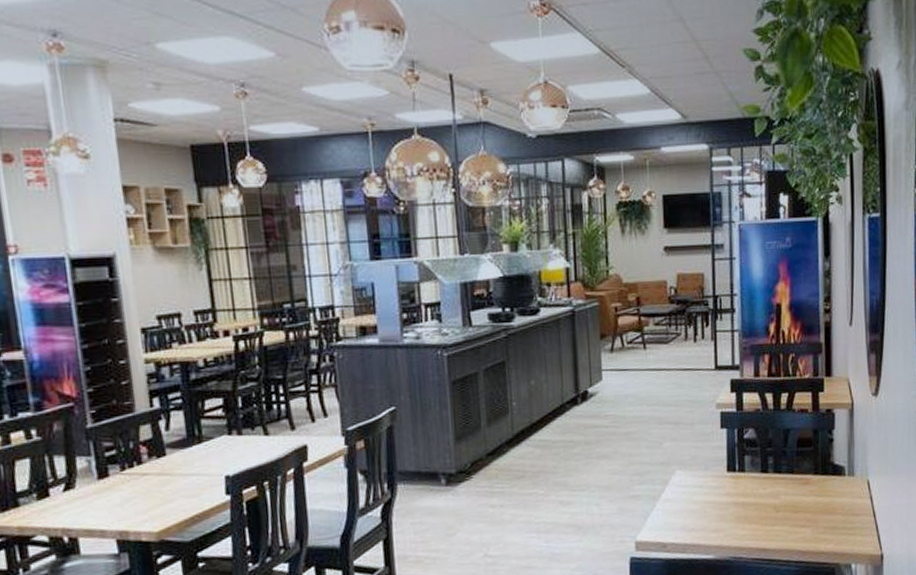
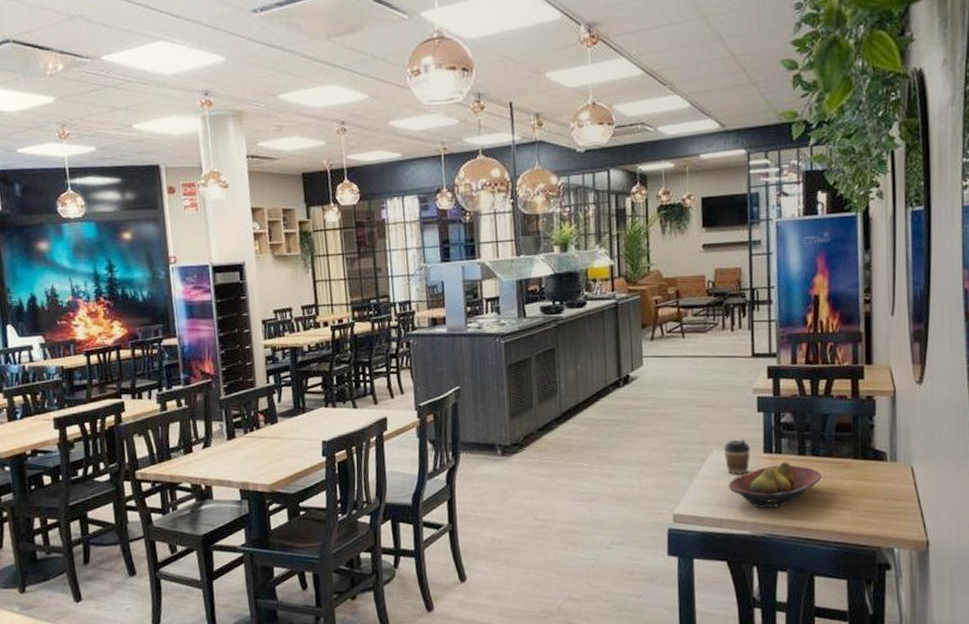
coffee cup: none [686,457,715,496] -> present [723,438,751,475]
fruit bowl: none [691,479,783,531] -> present [728,461,821,509]

